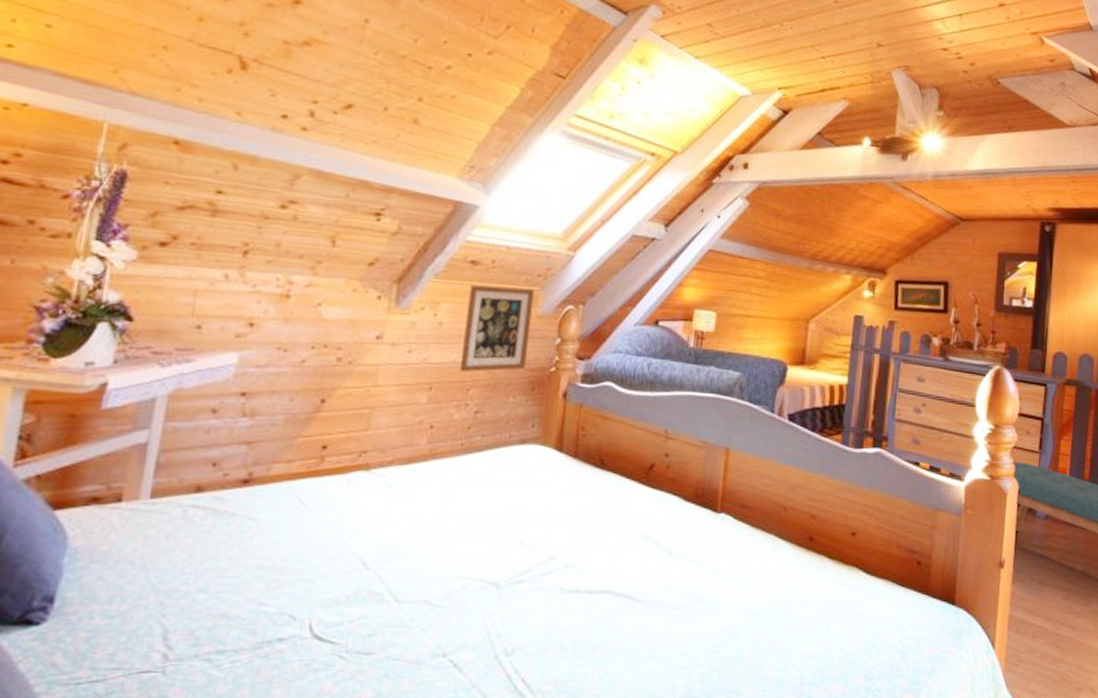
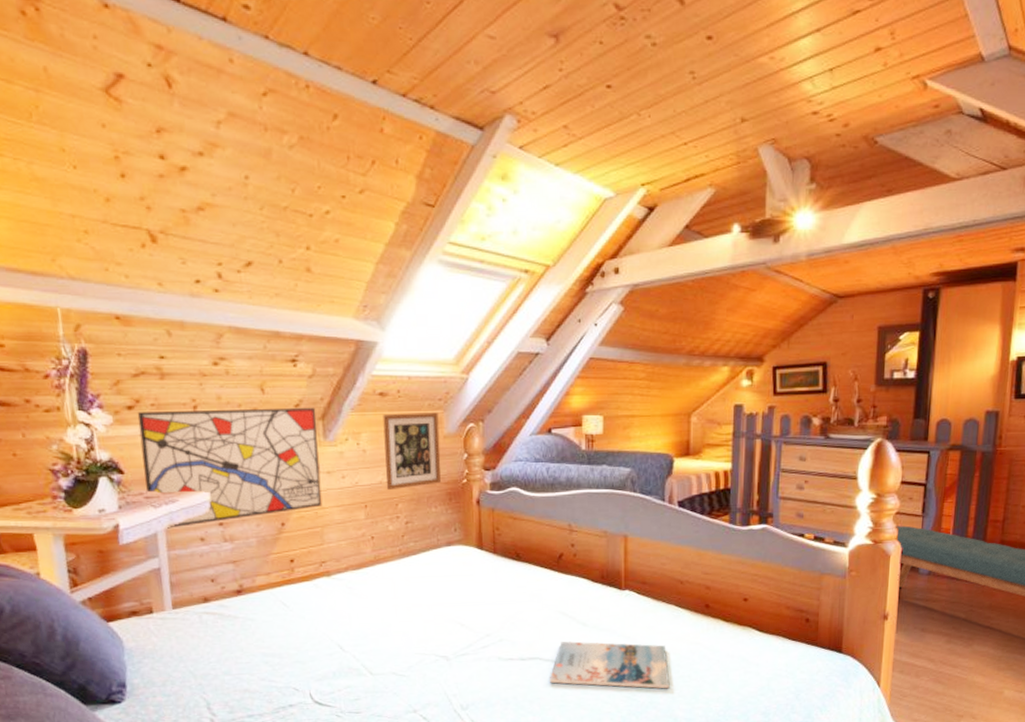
wall art: none [155,250,393,394] -> present [137,407,323,529]
magazine: none [620,572,762,640] -> present [550,641,670,689]

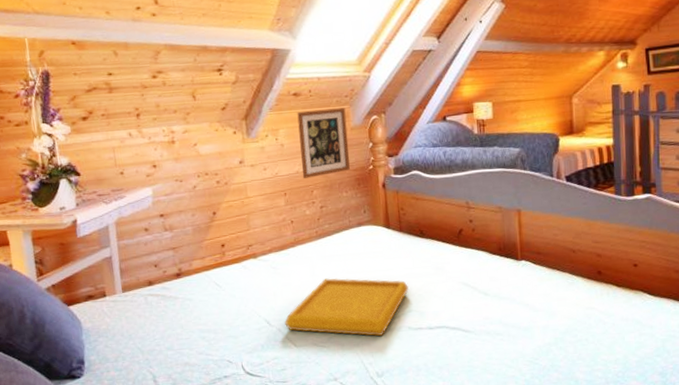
wall art: present [137,407,323,529] -> none [90,109,248,222]
serving tray: none [360,601,500,667] -> present [285,277,409,337]
magazine: present [550,641,670,689] -> none [457,310,569,353]

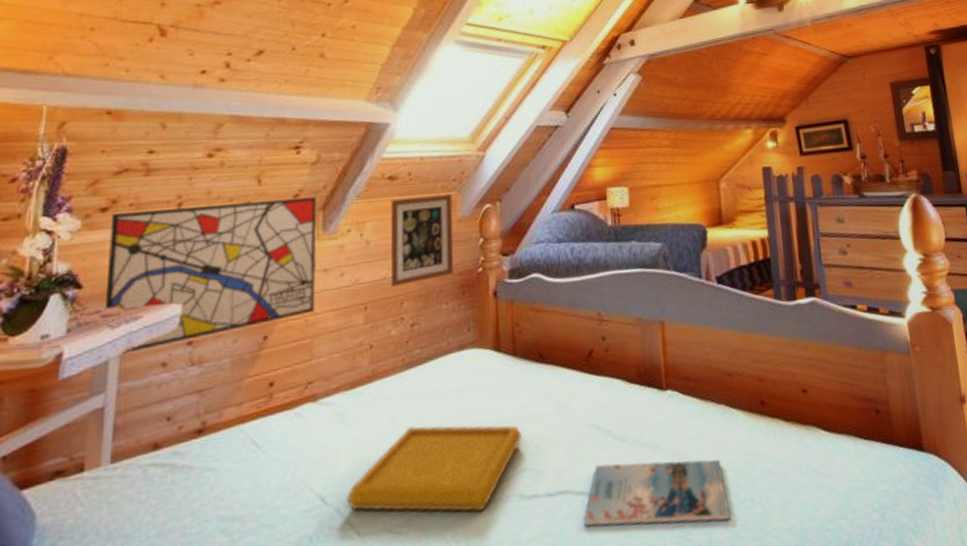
wall art: none [90,109,248,222] -> present [104,196,317,354]
magazine: none [457,310,569,353] -> present [584,459,731,526]

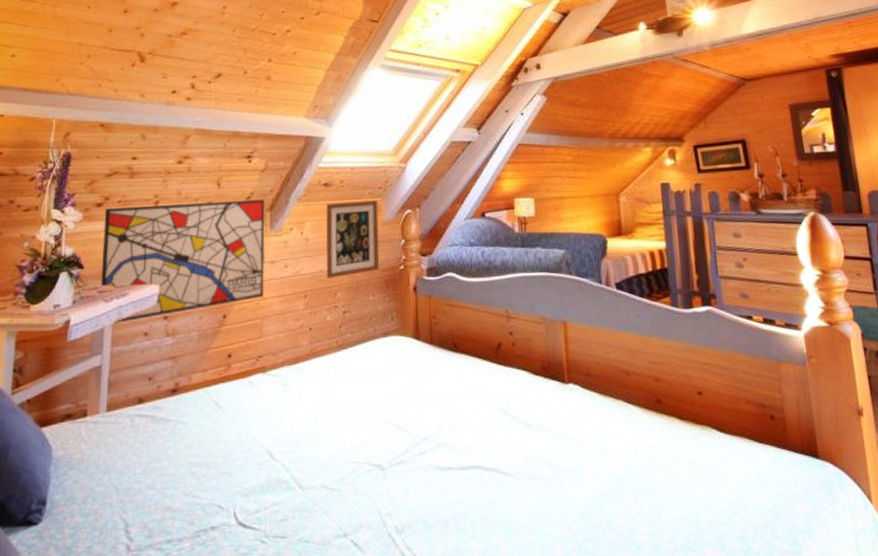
serving tray: present [347,425,522,512] -> none [291,399,438,478]
magazine: present [584,459,731,526] -> none [493,446,628,506]

